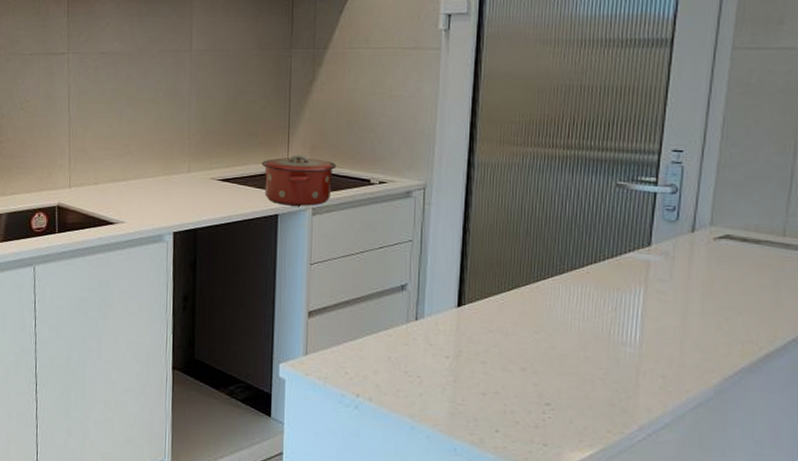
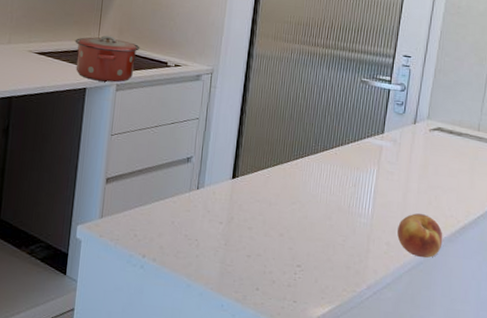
fruit: none [676,340,740,394] -> present [397,213,443,259]

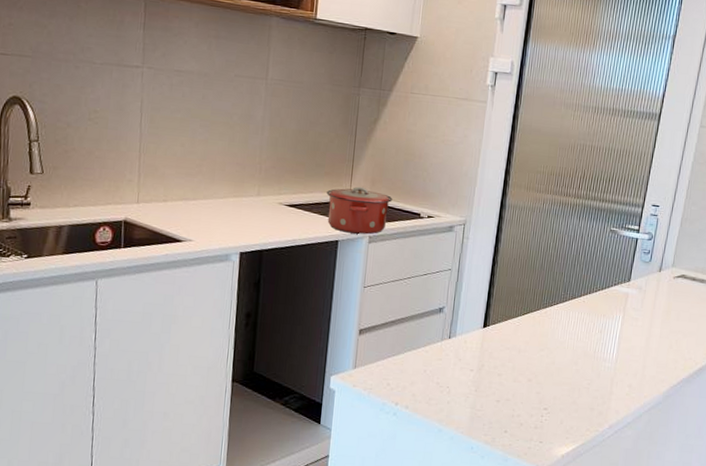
fruit: present [397,213,443,259] -> none [639,357,682,399]

